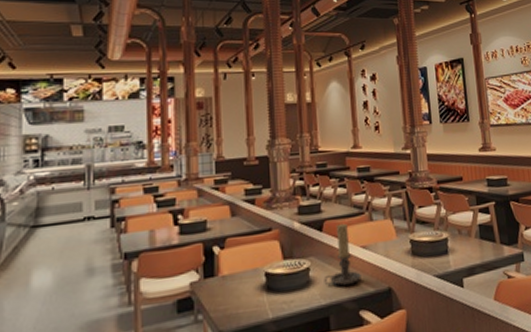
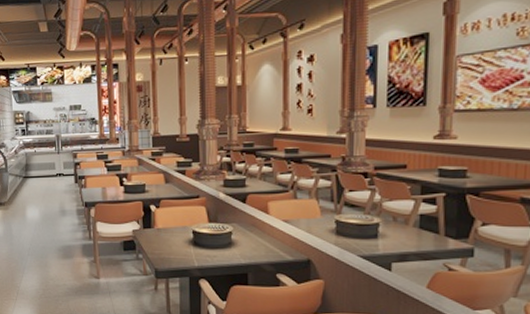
candle holder: present [324,223,362,286] -> none [244,198,281,252]

